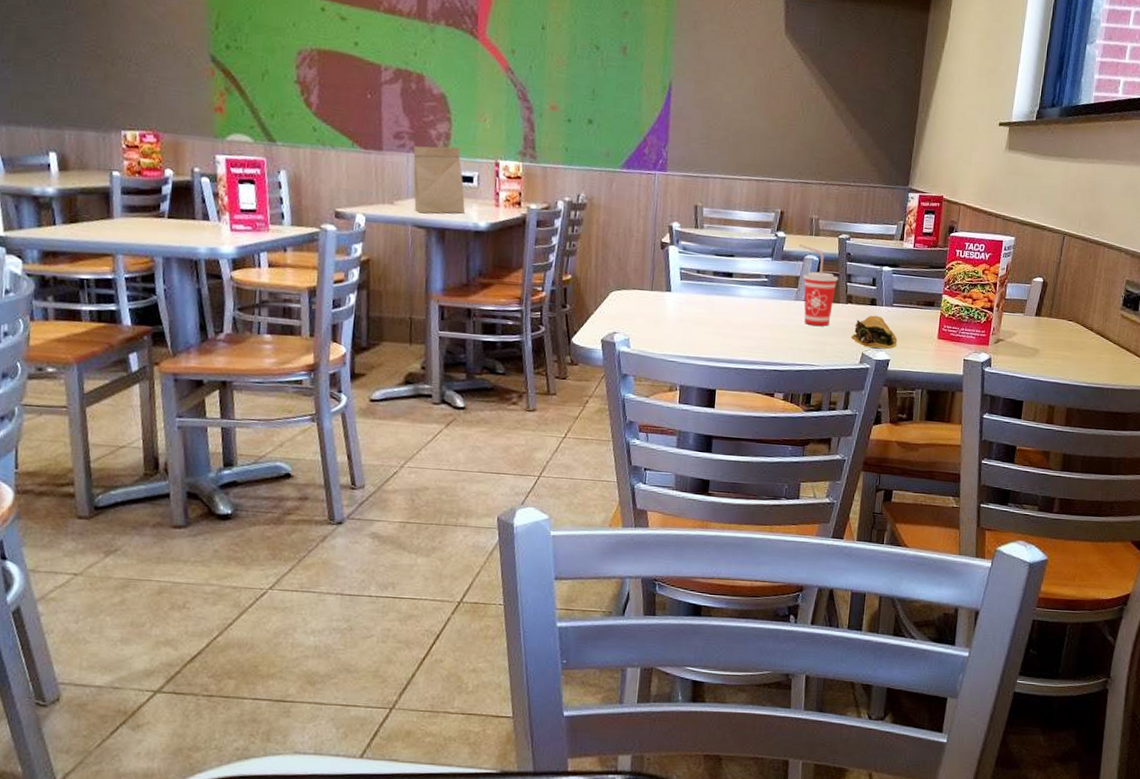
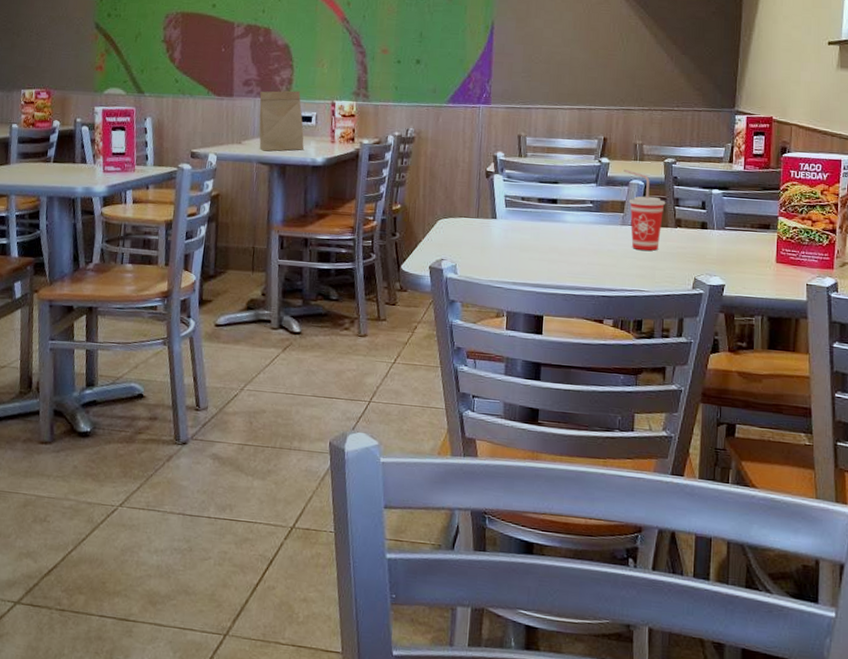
taco: present [850,315,898,350] -> none [681,239,732,274]

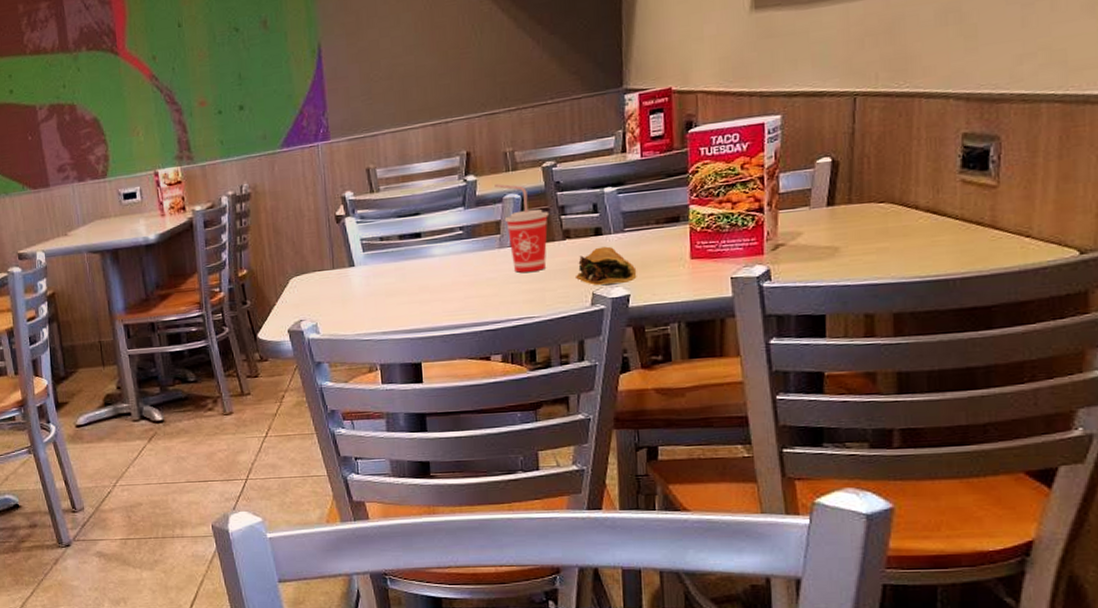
paper bag: present [259,90,304,152] -> none [77,167,133,239]
taco: none [681,239,732,274] -> present [574,246,637,286]

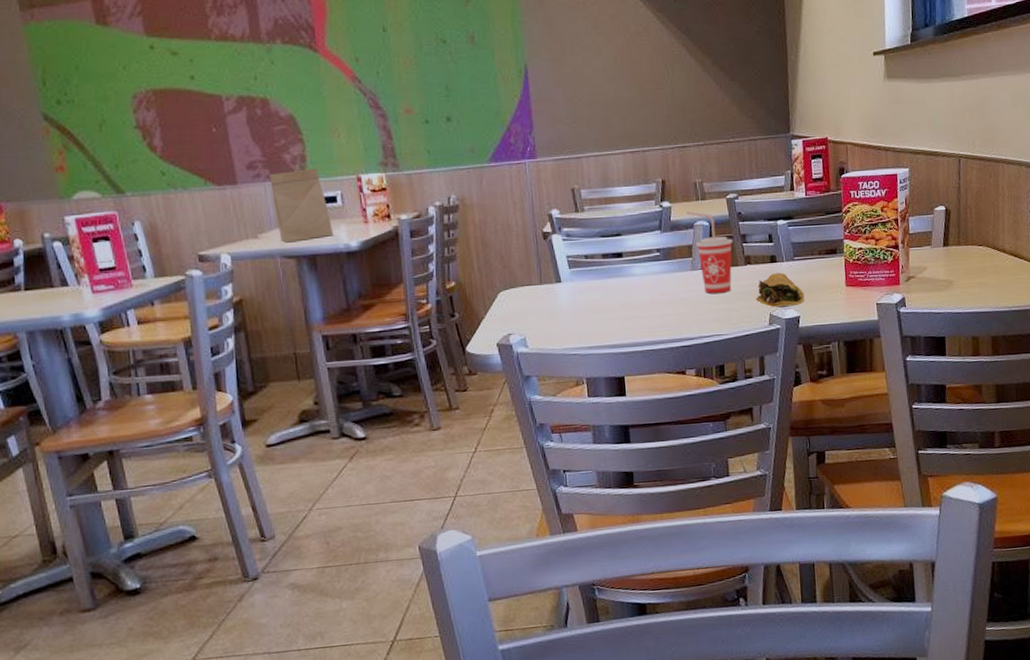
paper bag: none [77,167,133,239] -> present [269,168,333,243]

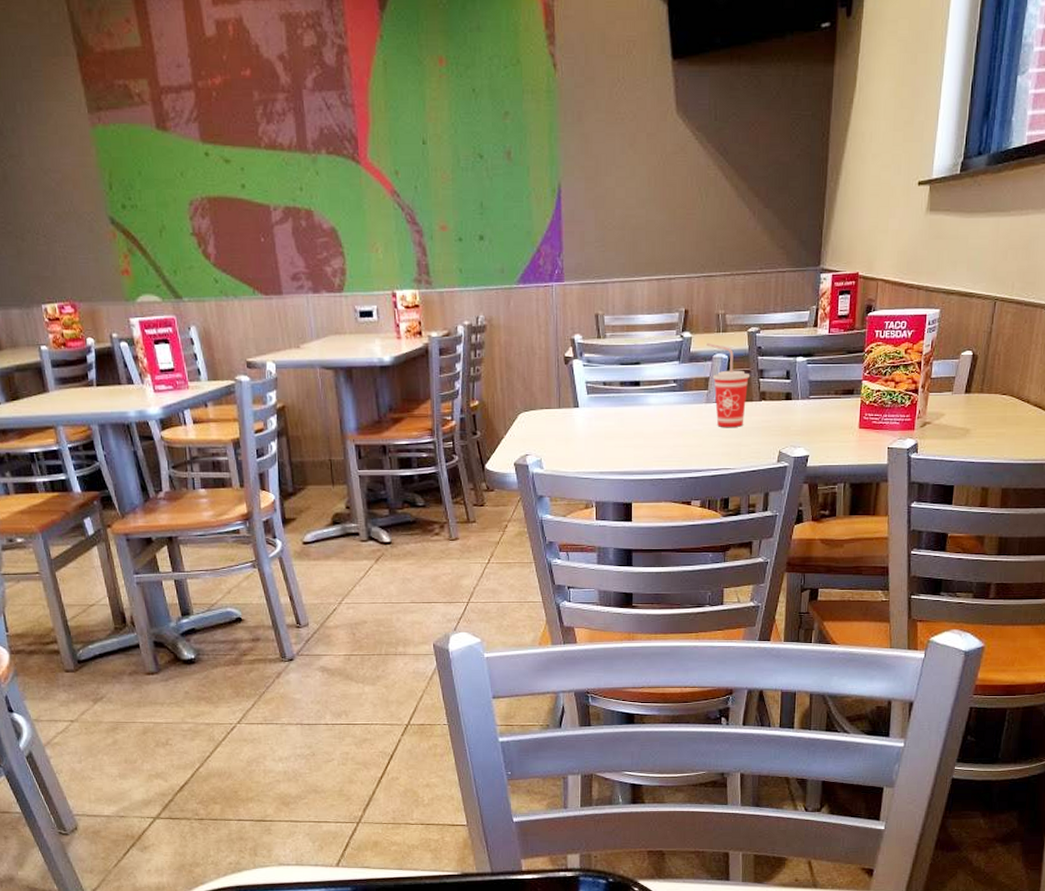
paper bag: present [269,168,333,243] -> none [312,282,368,354]
taco: present [755,272,805,308] -> none [766,410,816,445]

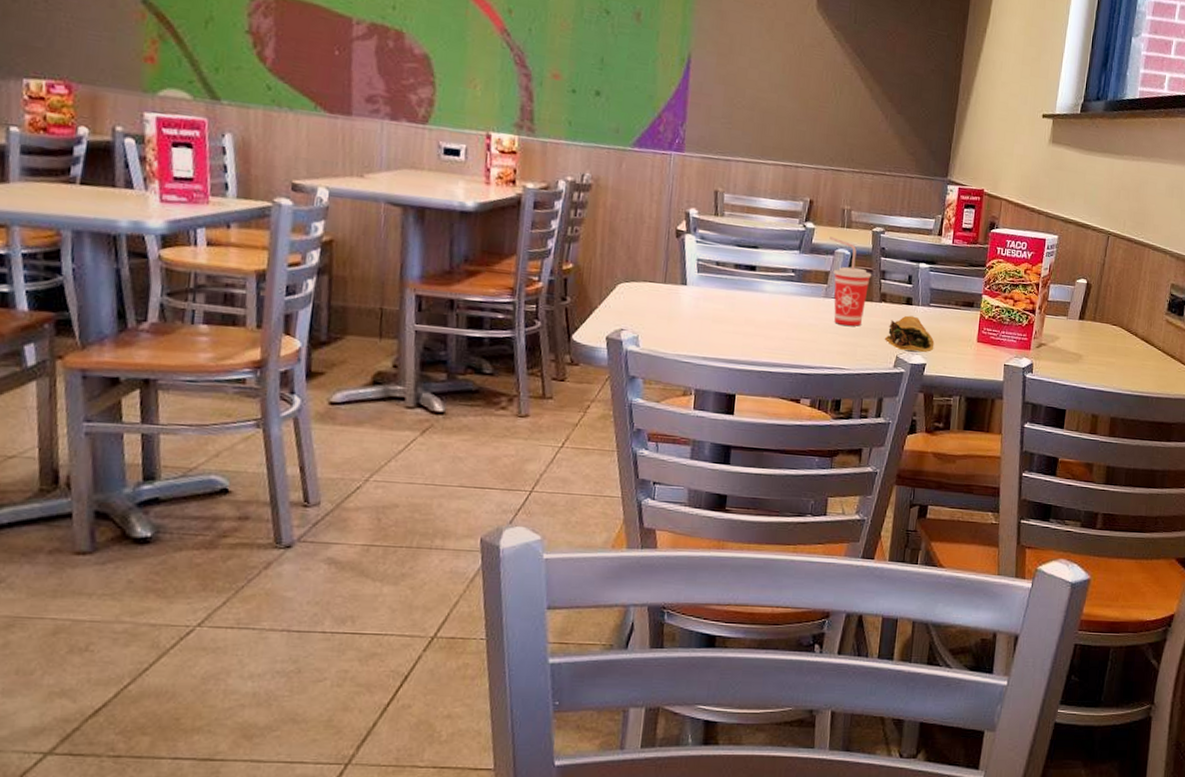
taco: none [766,410,816,445] -> present [884,315,935,353]

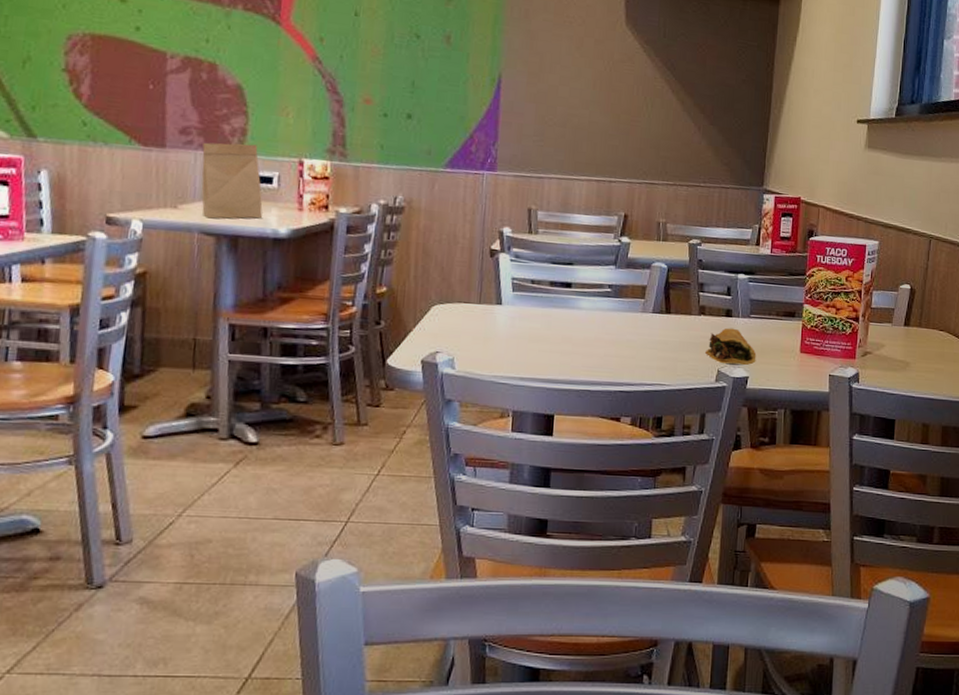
paper bag: none [388,112,450,191] -> present [201,142,263,219]
beverage cup: present [829,236,872,326] -> none [645,250,690,341]

